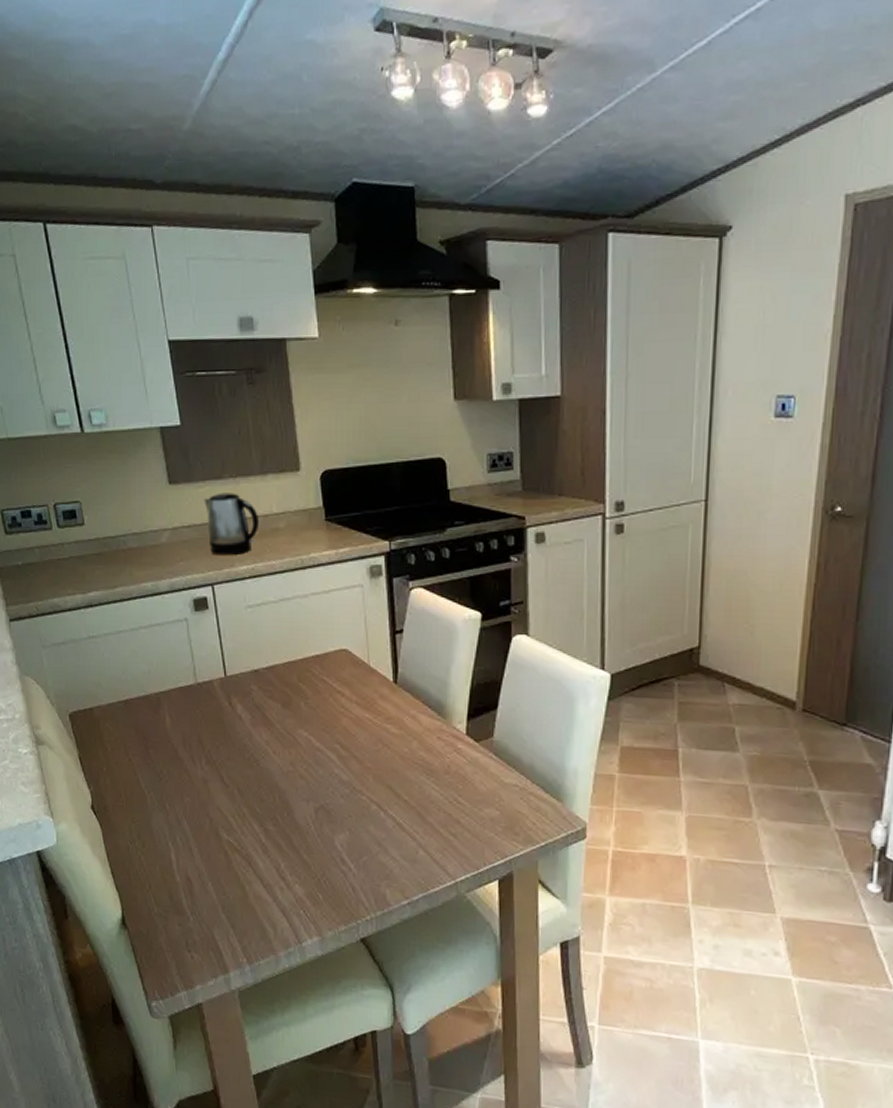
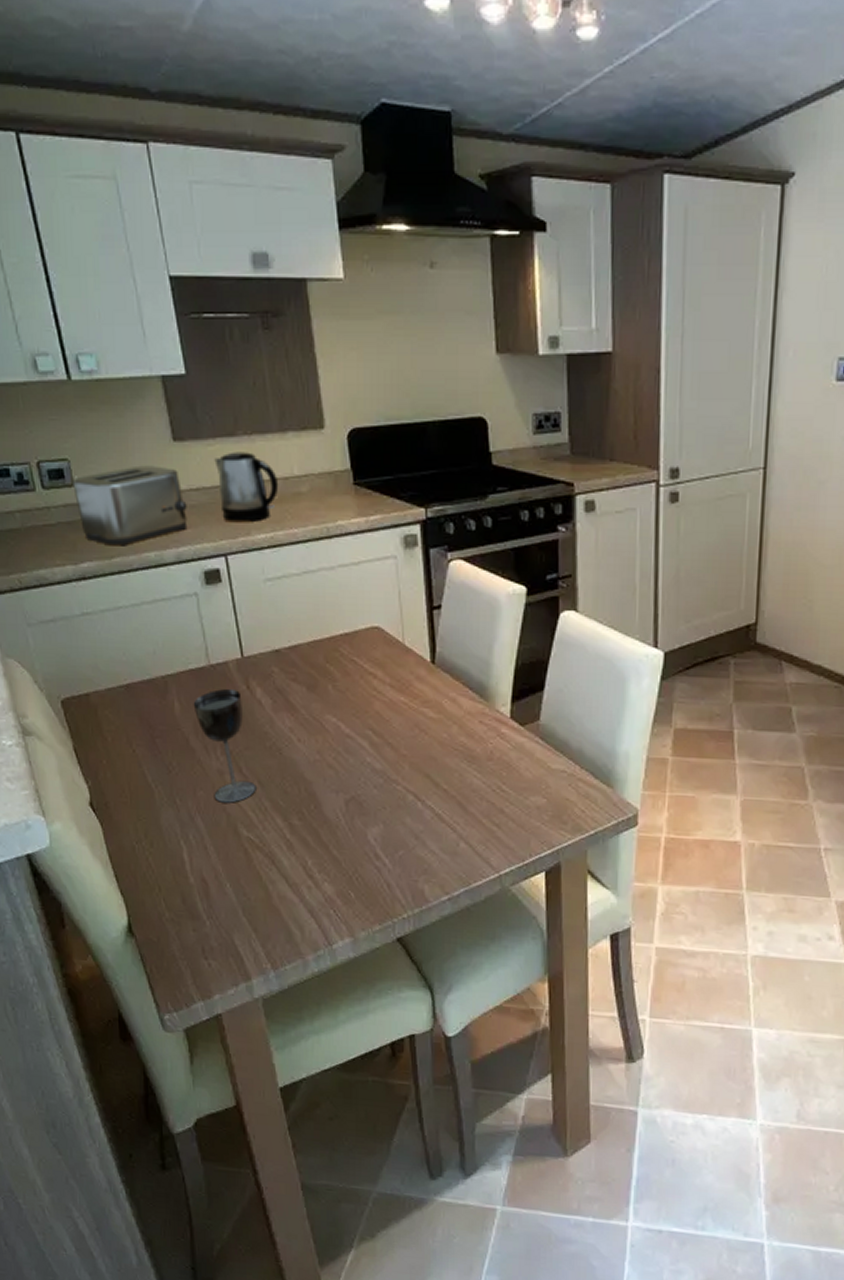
toaster: none [83,506,180,577] -> present [73,465,188,546]
wine glass: none [182,705,236,809] -> present [193,689,256,803]

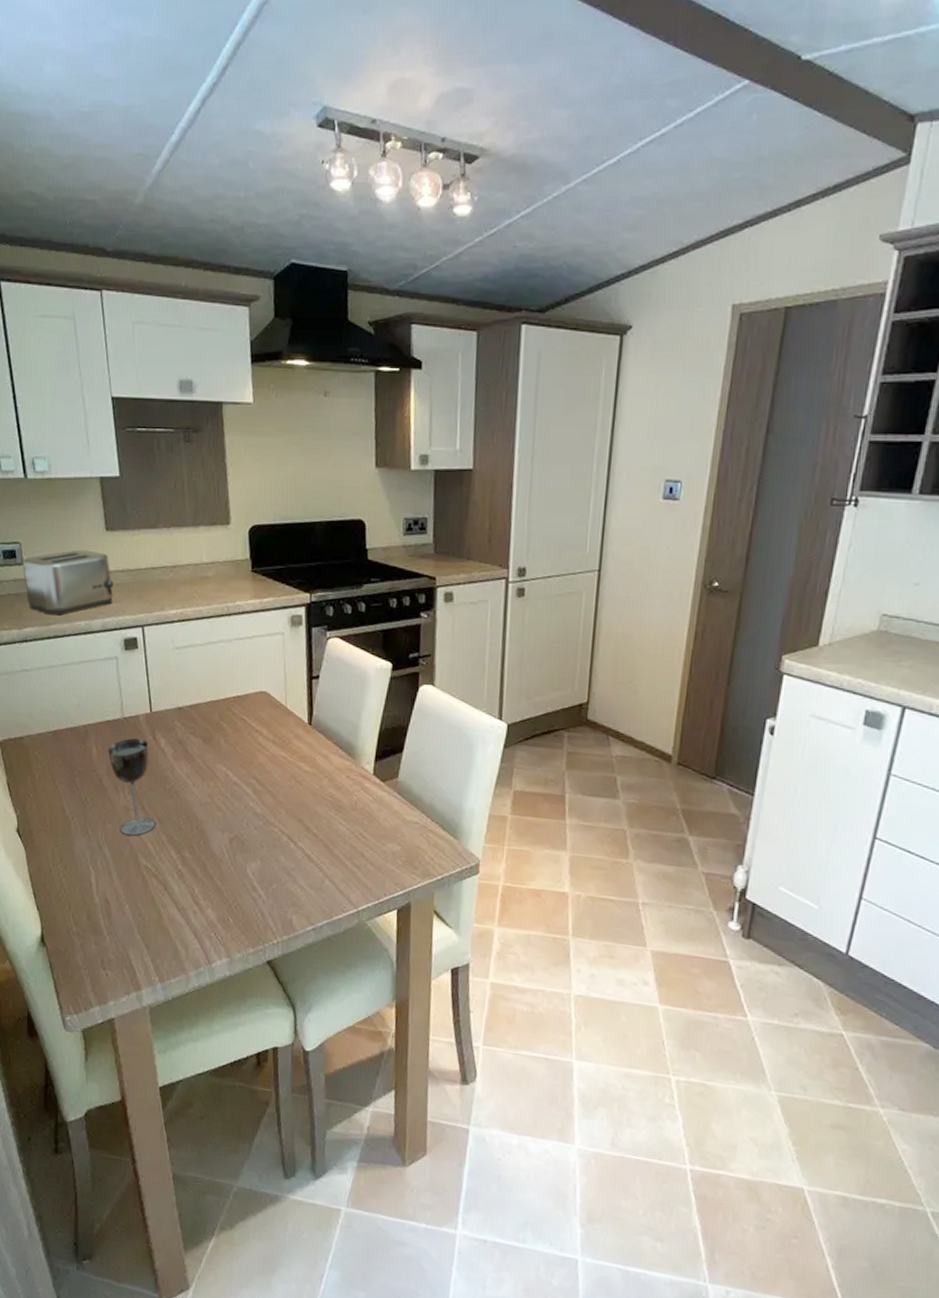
kettle: present [214,452,279,523] -> none [138,541,190,600]

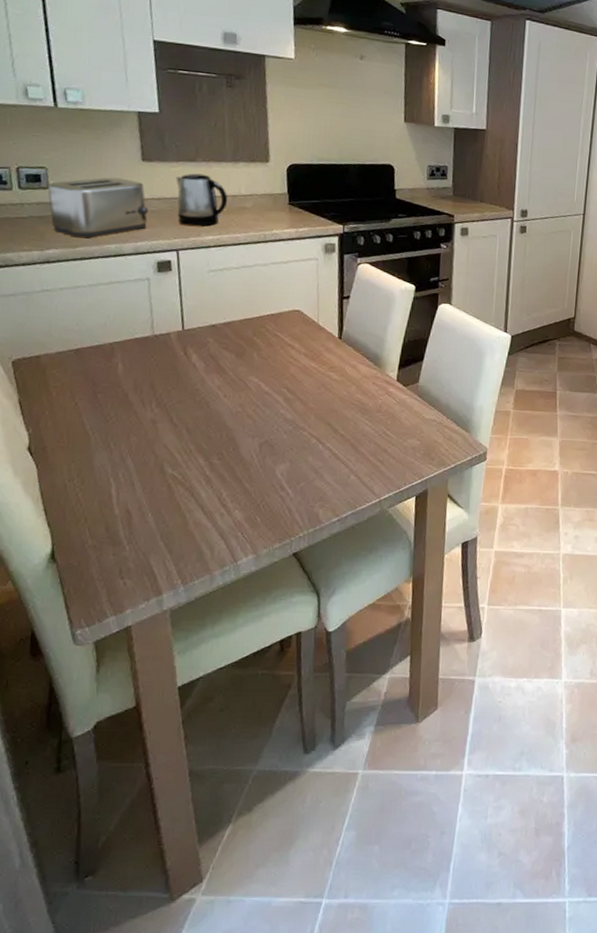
wine glass: present [107,738,156,836] -> none [135,354,184,447]
kettle: none [138,541,190,600] -> present [176,173,228,227]

